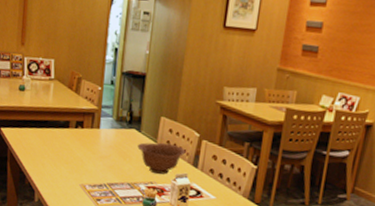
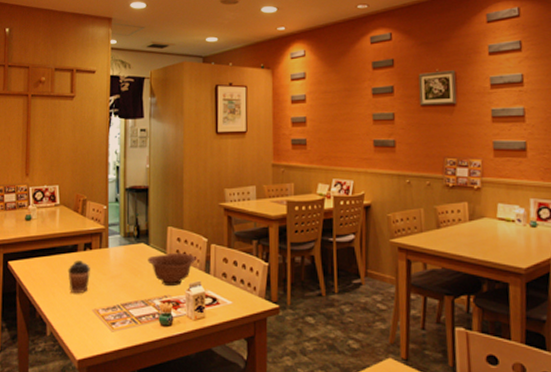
coffee cup: none [58,136,80,168] -> present [68,260,90,293]

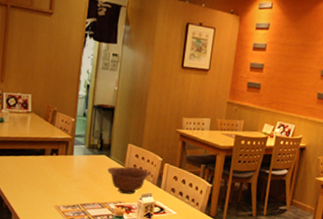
coffee cup: present [68,260,90,293] -> none [34,163,55,191]

